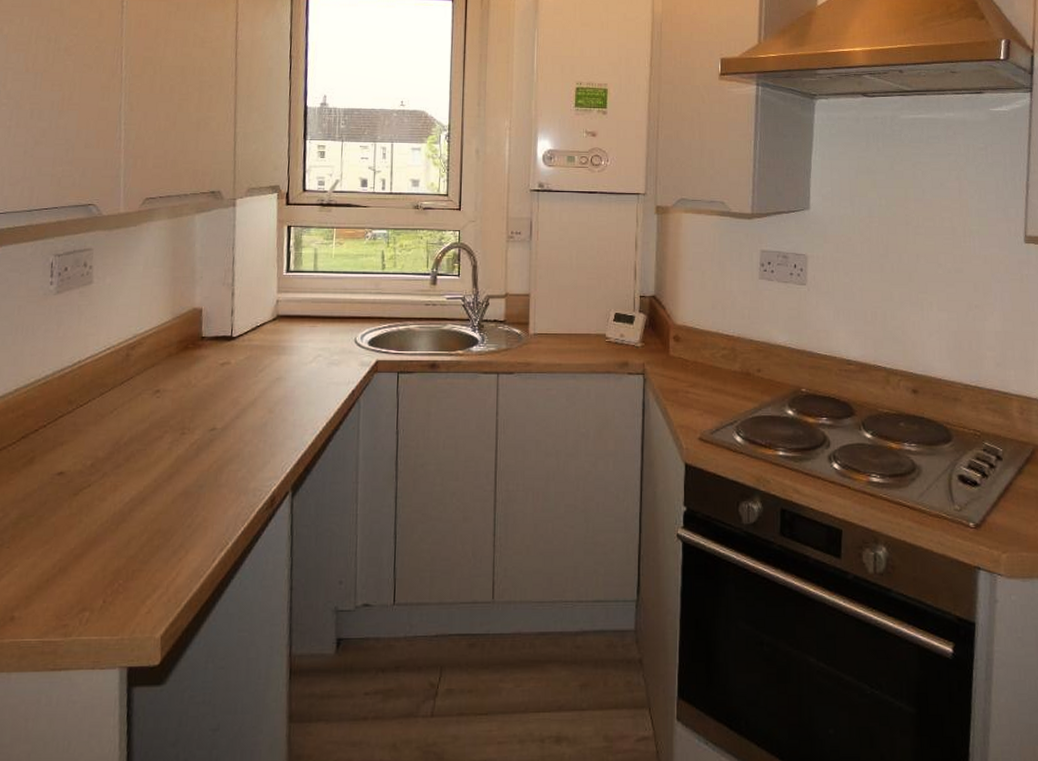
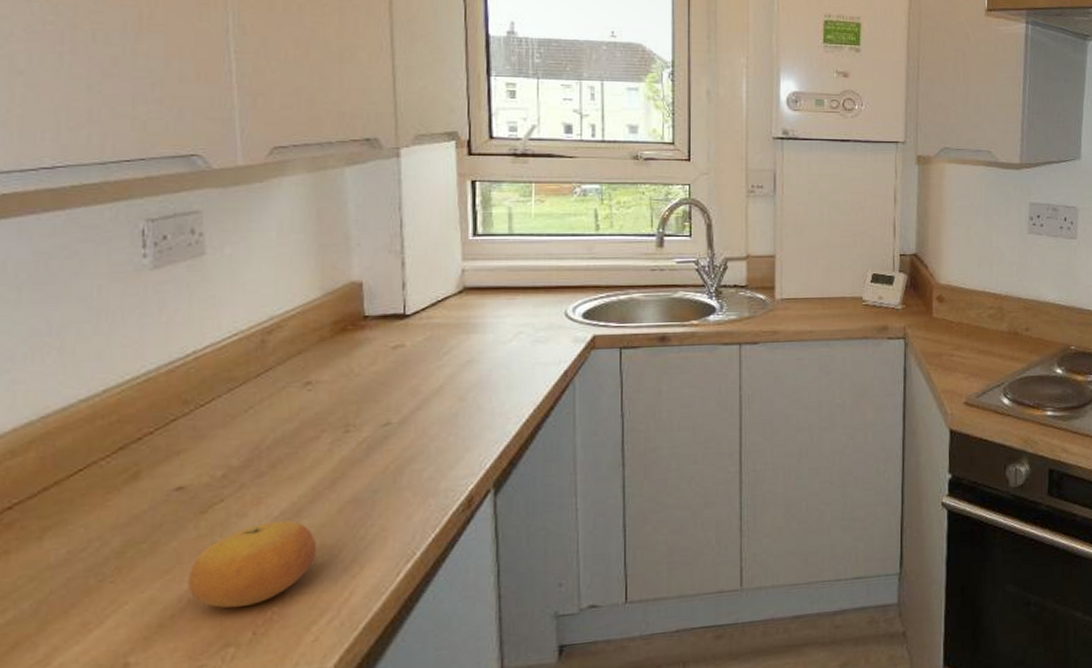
fruit: none [60,507,155,578] -> present [187,520,318,608]

